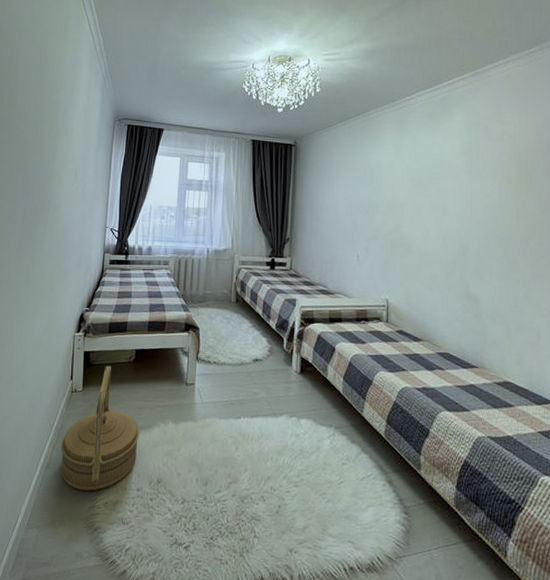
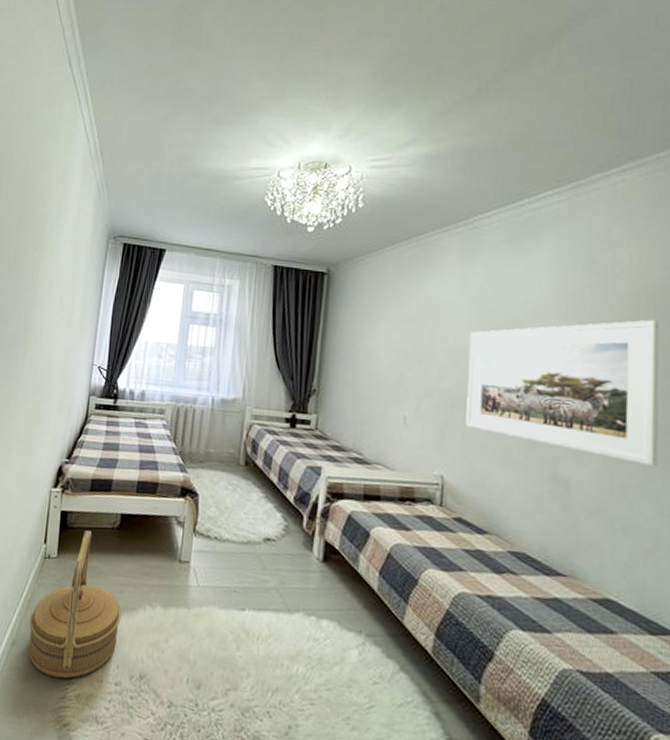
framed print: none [403,172,538,282] -> present [465,319,660,467]

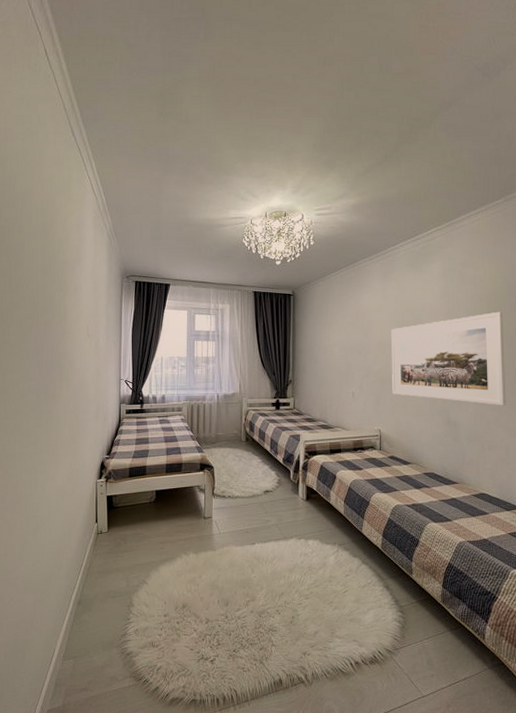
woven basket: present [28,530,122,679] -> none [91,506,164,621]

